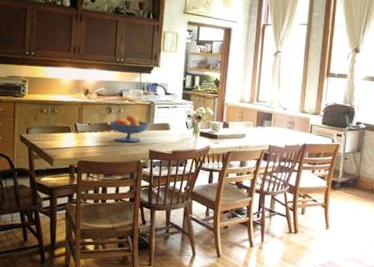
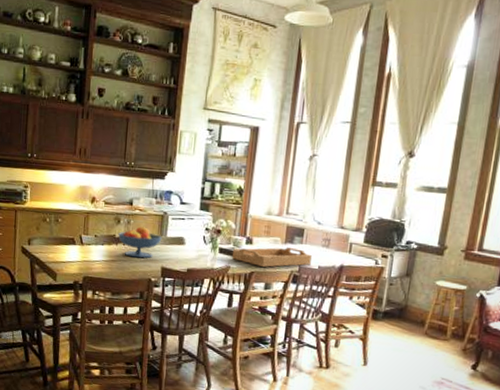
serving tray: none [212,129,279,147] -> present [232,247,312,267]

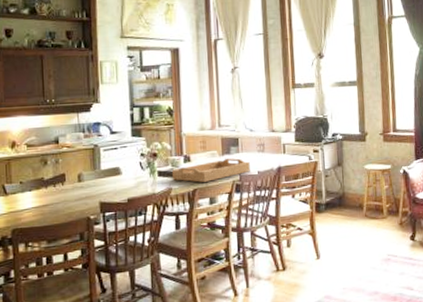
fruit bowl: present [118,226,162,259] -> none [47,164,96,198]

